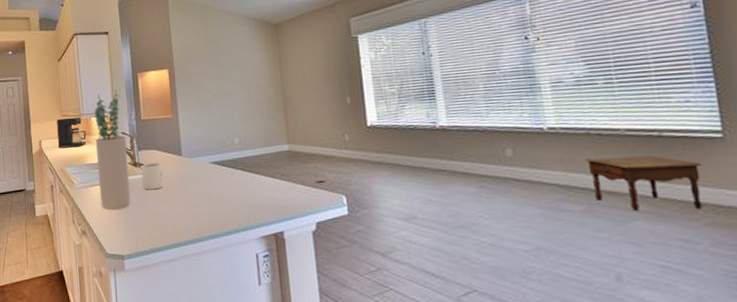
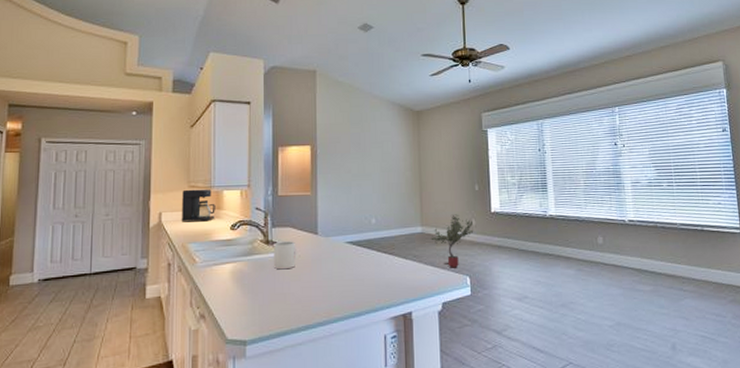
vase: present [94,89,131,211] -> none [225,162,261,292]
potted tree: none [299,130,347,187] -> present [431,214,473,268]
side table: present [585,155,703,212] -> none [653,245,728,292]

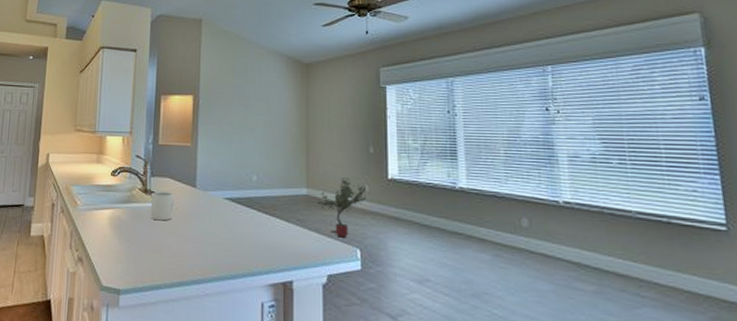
coffee maker: present [181,189,215,222] -> none [66,132,99,166]

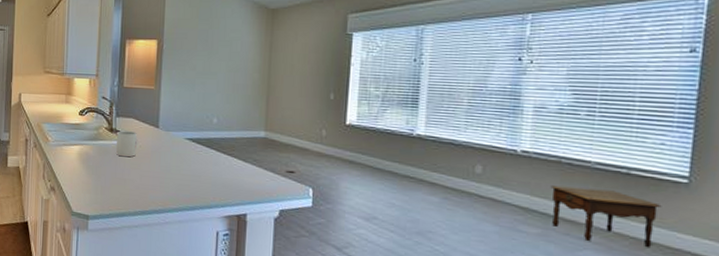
potted tree: present [317,177,366,238] -> none [274,122,323,178]
side table: none [597,237,708,303] -> present [550,185,662,248]

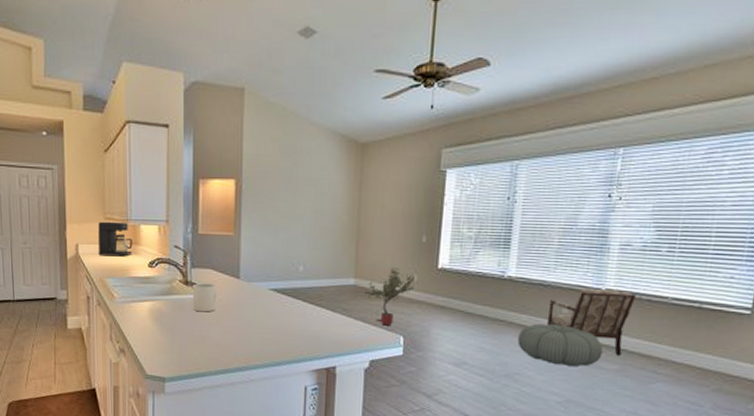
coffee maker: none [37,74,67,105] -> present [98,221,133,257]
potted tree: none [274,122,323,178] -> present [364,267,414,326]
pouf: none [429,182,522,228] -> present [518,324,603,366]
armchair: none [459,149,555,220] -> present [546,289,636,357]
side table: present [550,185,662,248] -> none [630,322,727,377]

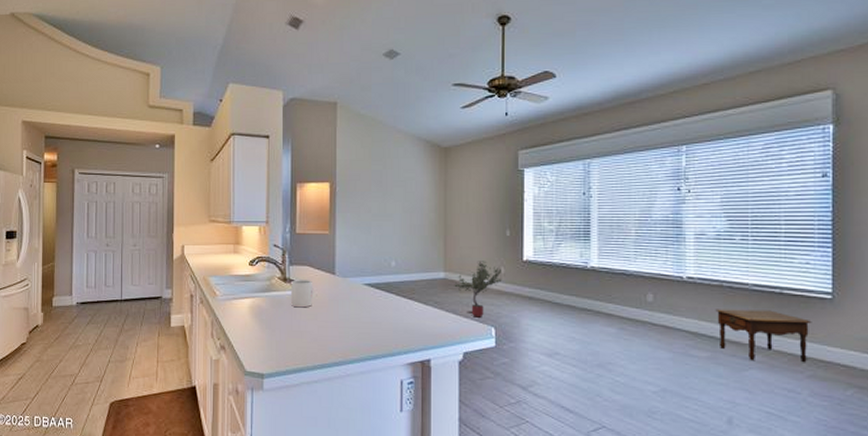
coffee maker: present [98,221,133,257] -> none [202,223,235,256]
pouf: present [518,324,603,366] -> none [607,313,692,354]
armchair: present [546,289,636,357] -> none [633,277,717,344]
side table: none [630,322,727,377] -> present [715,309,812,363]

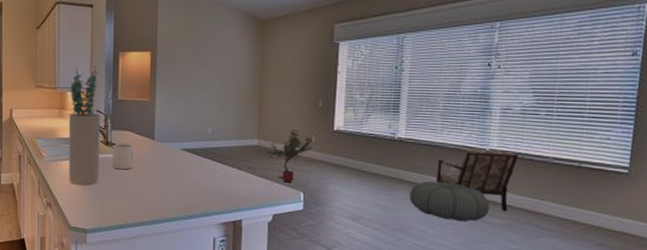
vase: none [243,198,278,327] -> present [68,66,101,186]
pouf: none [607,313,692,354] -> present [409,181,490,221]
armchair: none [633,277,717,344] -> present [435,149,519,212]
side table: present [715,309,812,363] -> none [514,180,607,232]

